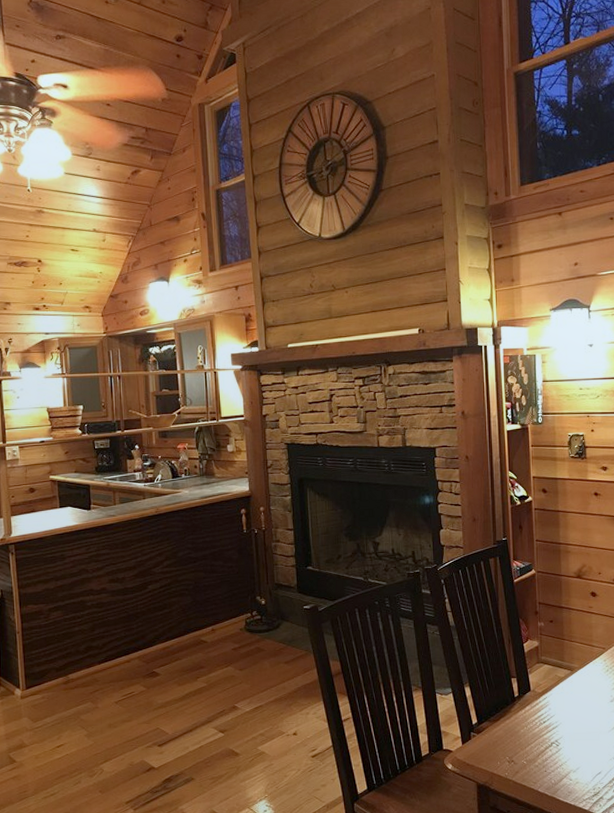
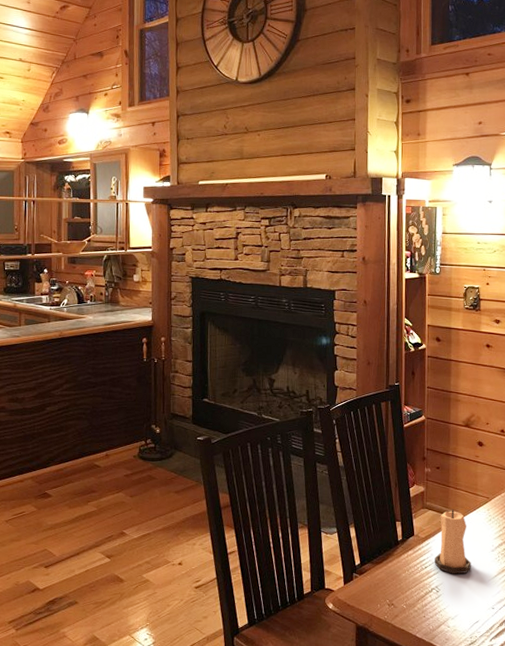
candle: none [553,662,591,727] -> present [434,509,471,574]

